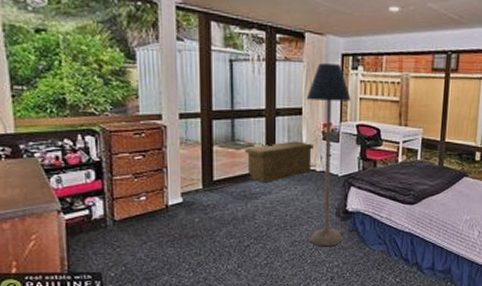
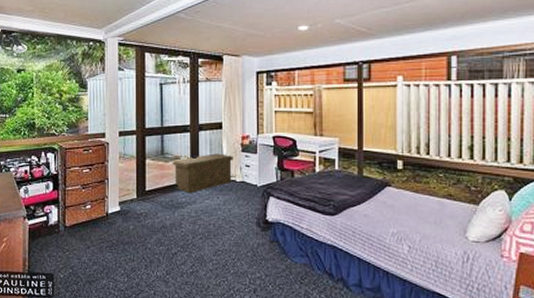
floor lamp: present [306,63,351,246] -> none [225,81,267,256]

